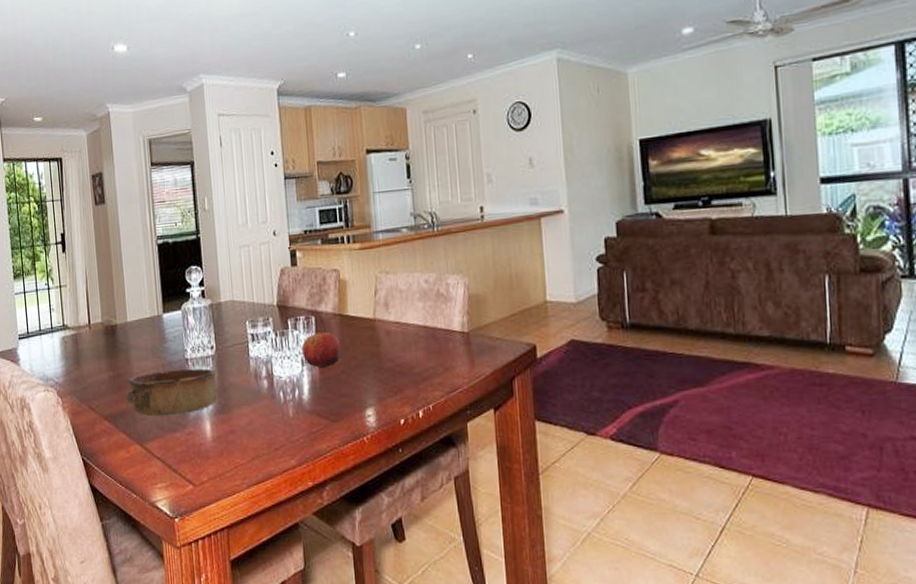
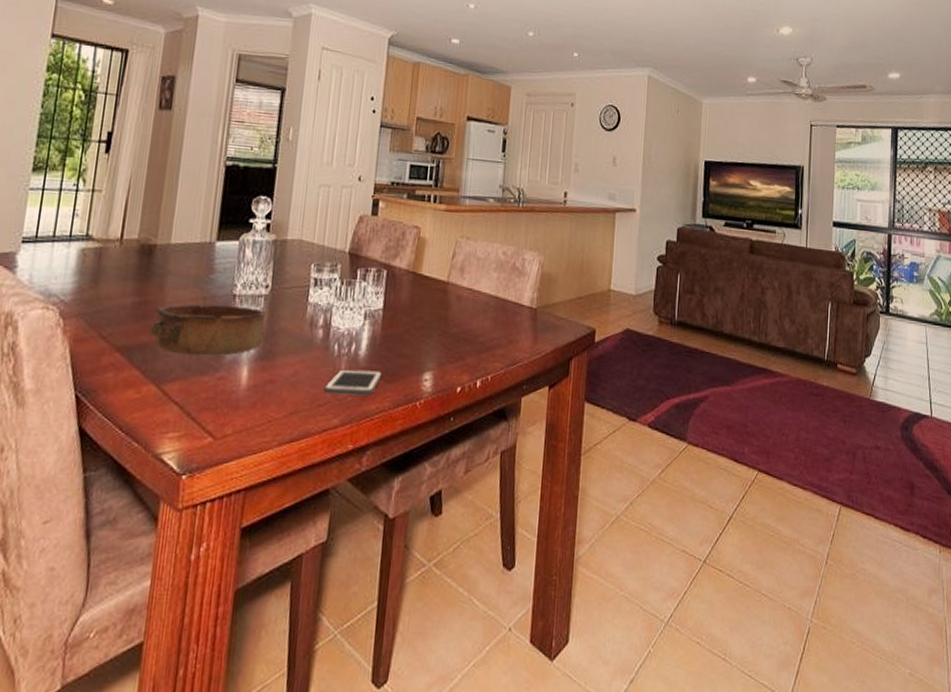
cell phone: none [277,412,328,438] -> present [324,369,383,396]
fruit: present [301,328,342,369] -> none [366,283,410,326]

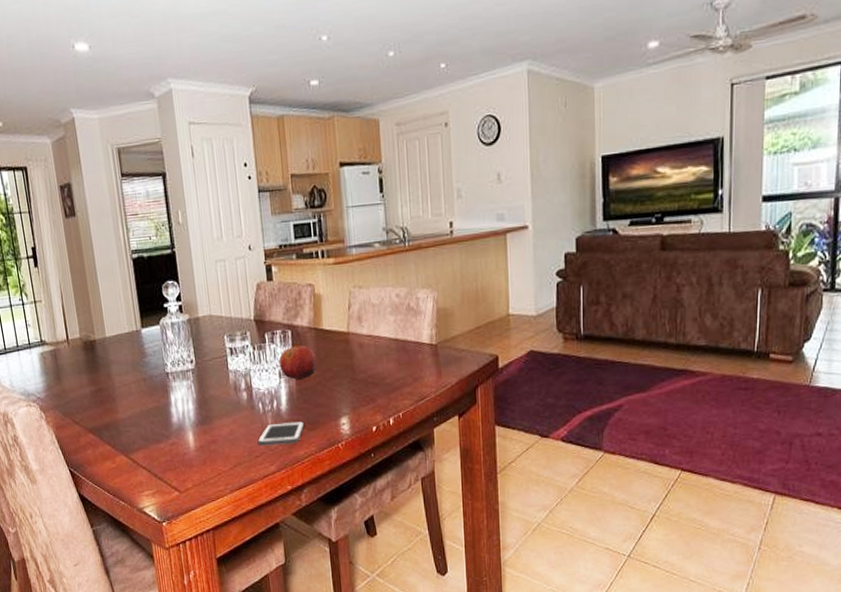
bowl: present [148,304,268,357] -> none [108,381,199,429]
fruit: none [366,283,410,326] -> present [278,342,317,381]

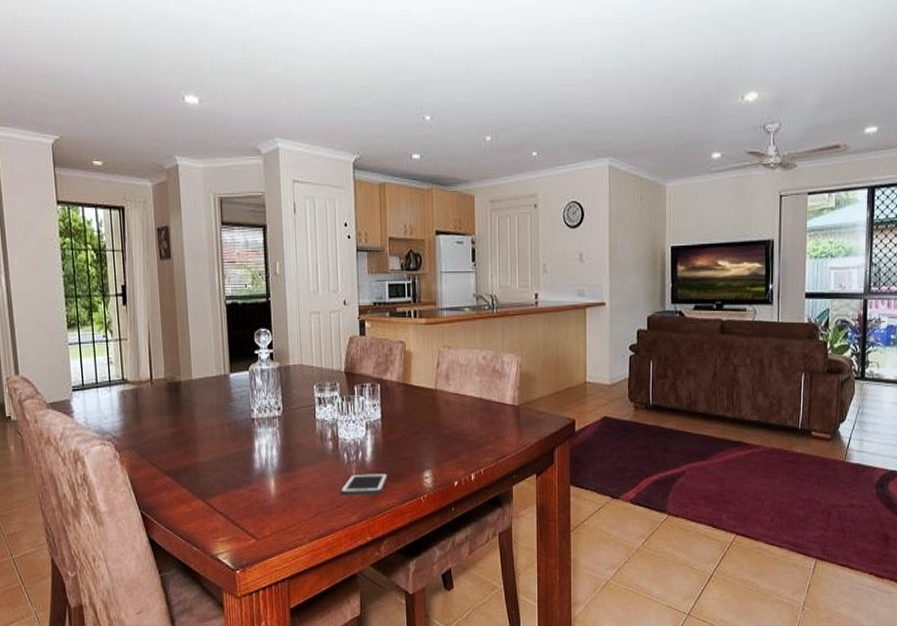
fruit: present [278,342,317,381] -> none [366,396,404,434]

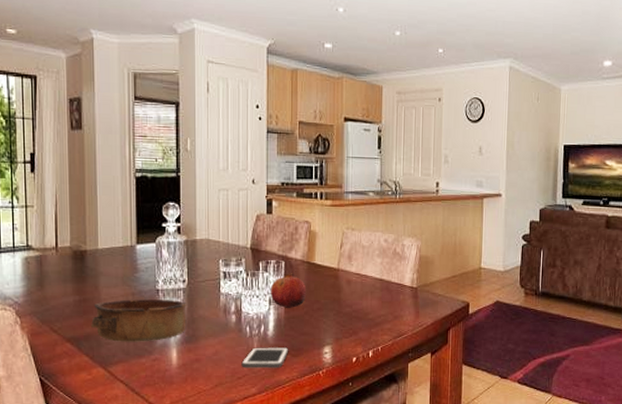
bowl: none [188,428,284,473] -> present [91,299,188,342]
fruit: none [366,396,404,434] -> present [270,273,307,309]

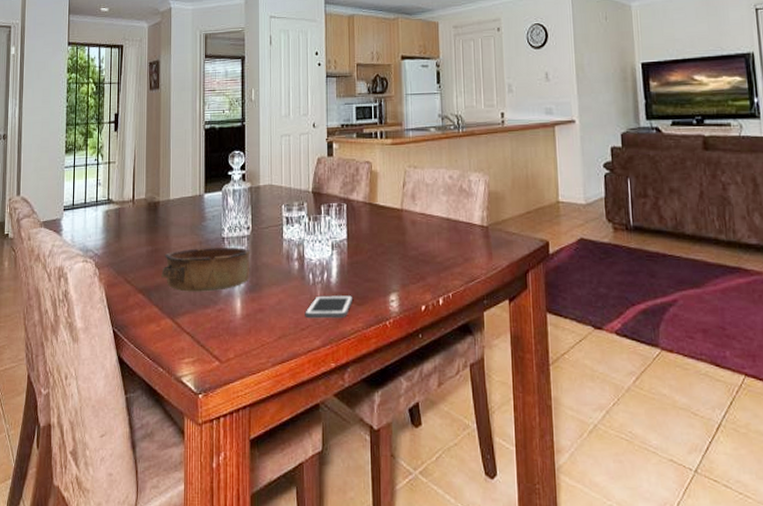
fruit: present [270,273,307,309] -> none [332,216,370,254]

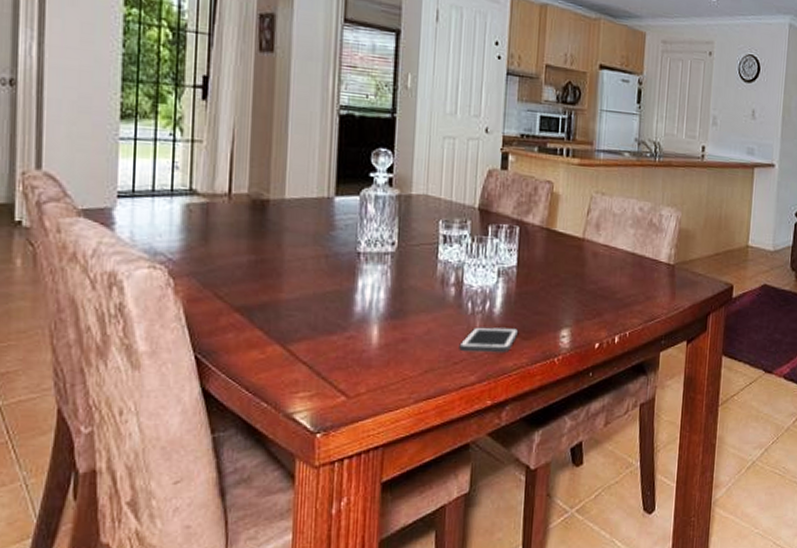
bowl: present [161,248,252,292] -> none [269,262,396,316]

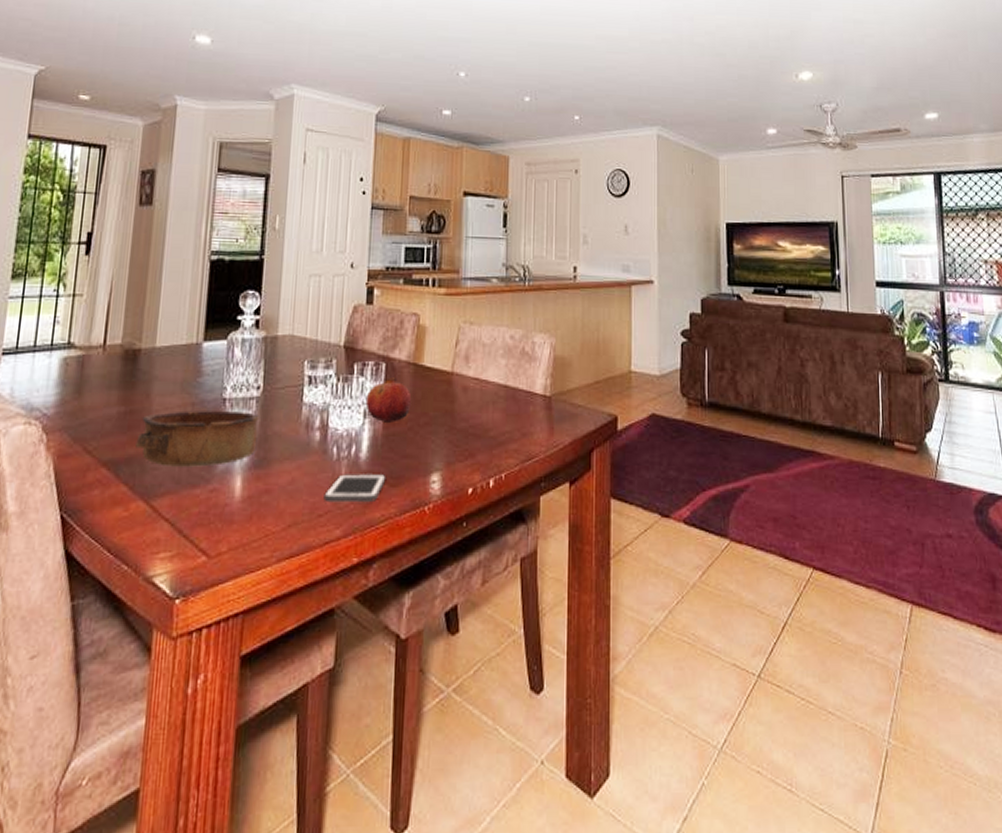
bowl: none [269,262,396,316] -> present [135,410,261,467]
fruit: none [499,240,544,283] -> present [365,377,412,424]

